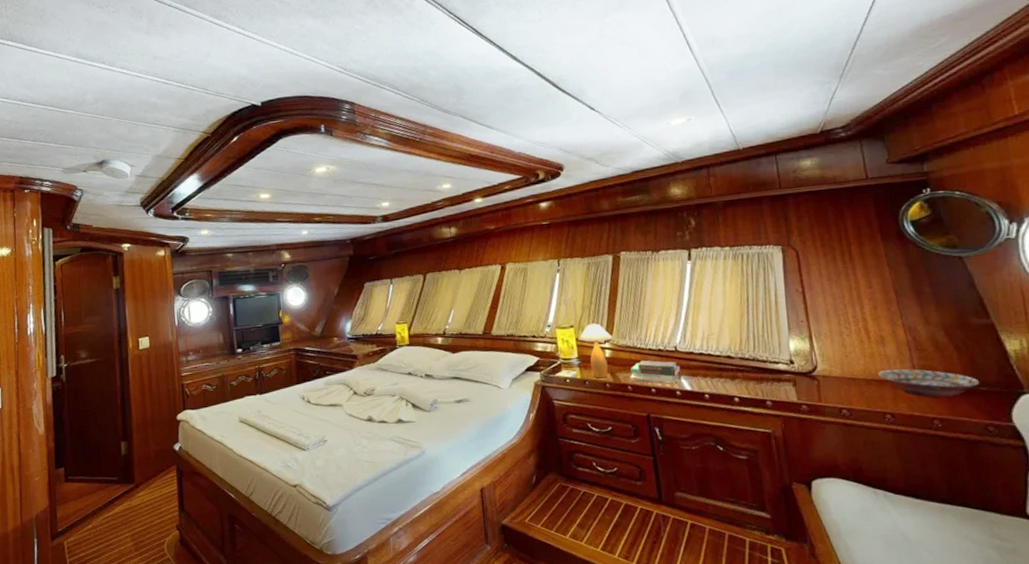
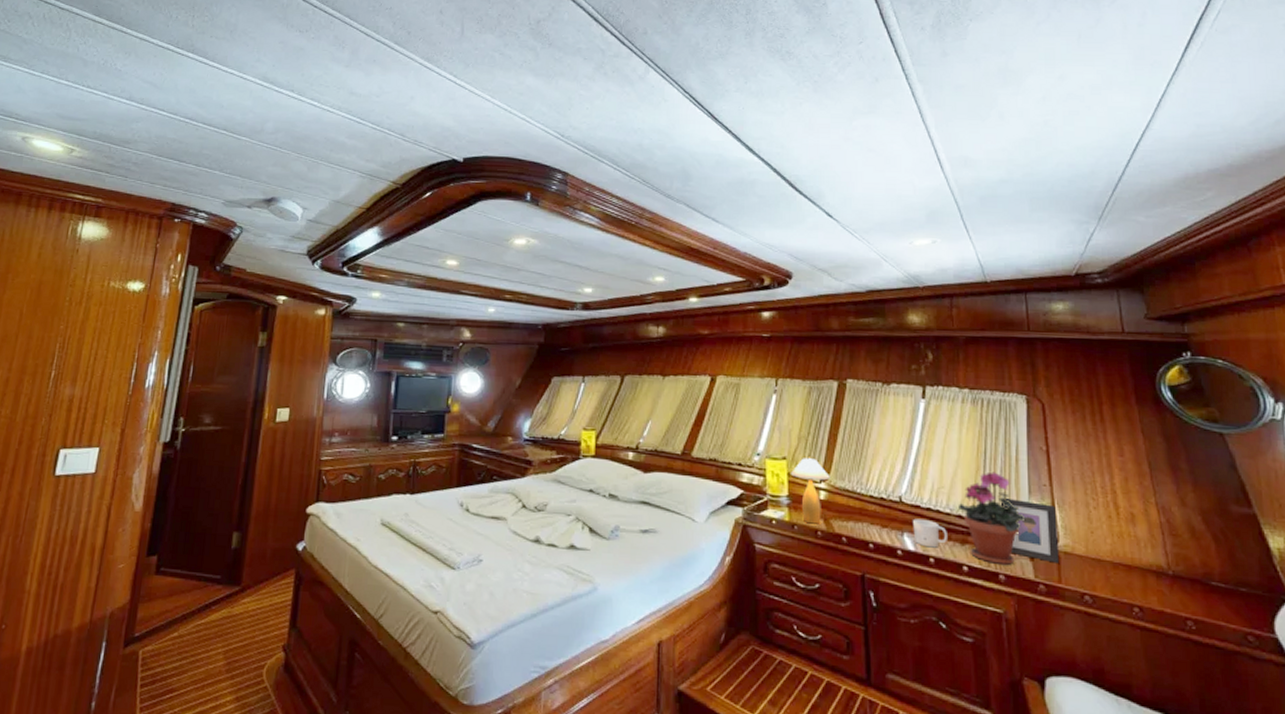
books: present [630,360,681,385] -> none [846,508,904,543]
mug: none [688,363,720,386] -> present [913,518,949,548]
potted plant: none [726,315,787,394] -> present [957,472,1026,566]
picture frame: none [764,336,819,386] -> present [1001,497,1060,563]
decorative bowl: present [878,369,980,398] -> none [1126,554,1240,596]

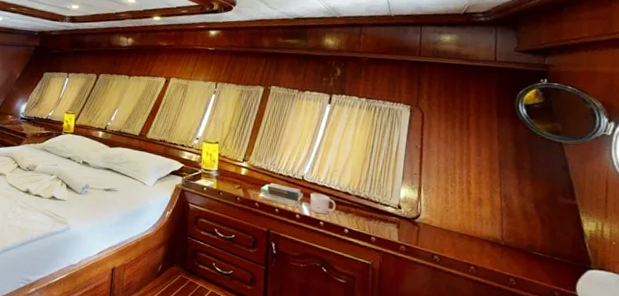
table lamp: present [790,454,830,524] -> none [220,140,251,192]
books: none [846,508,904,543] -> present [259,182,304,209]
potted plant: present [957,472,1026,566] -> none [346,162,398,231]
picture frame: present [1001,497,1060,563] -> none [380,181,422,231]

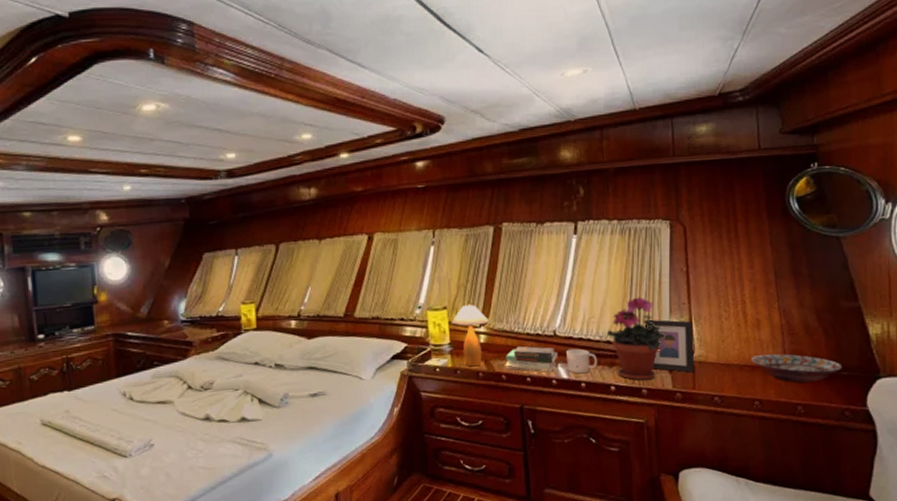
table lamp: none [220,140,251,192] -> present [451,301,489,367]
potted plant: none [346,162,398,231] -> present [606,297,666,381]
picture frame: none [380,181,422,231] -> present [646,319,695,373]
decorative bowl: none [471,228,556,262] -> present [751,354,842,384]

